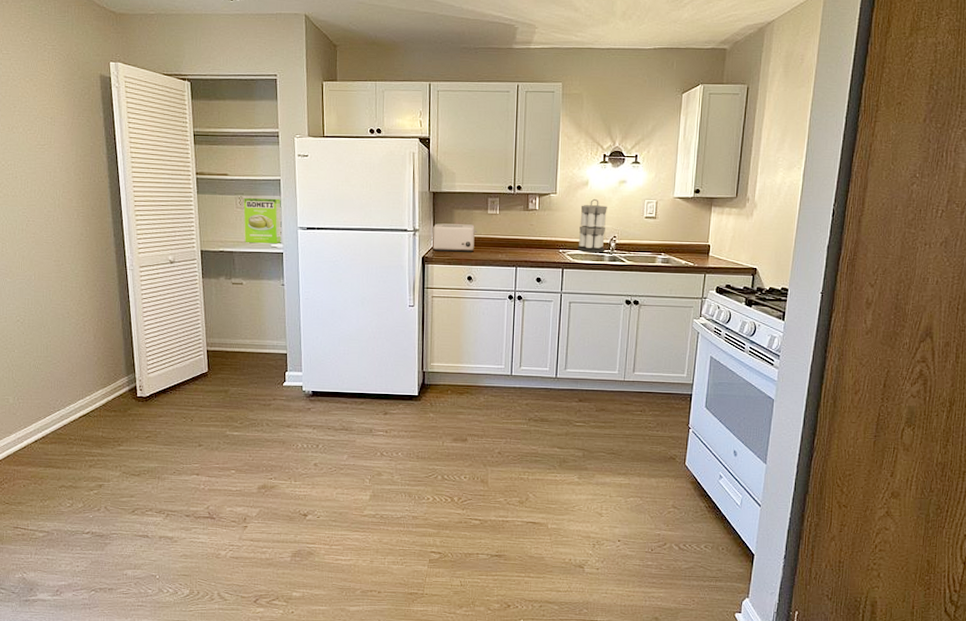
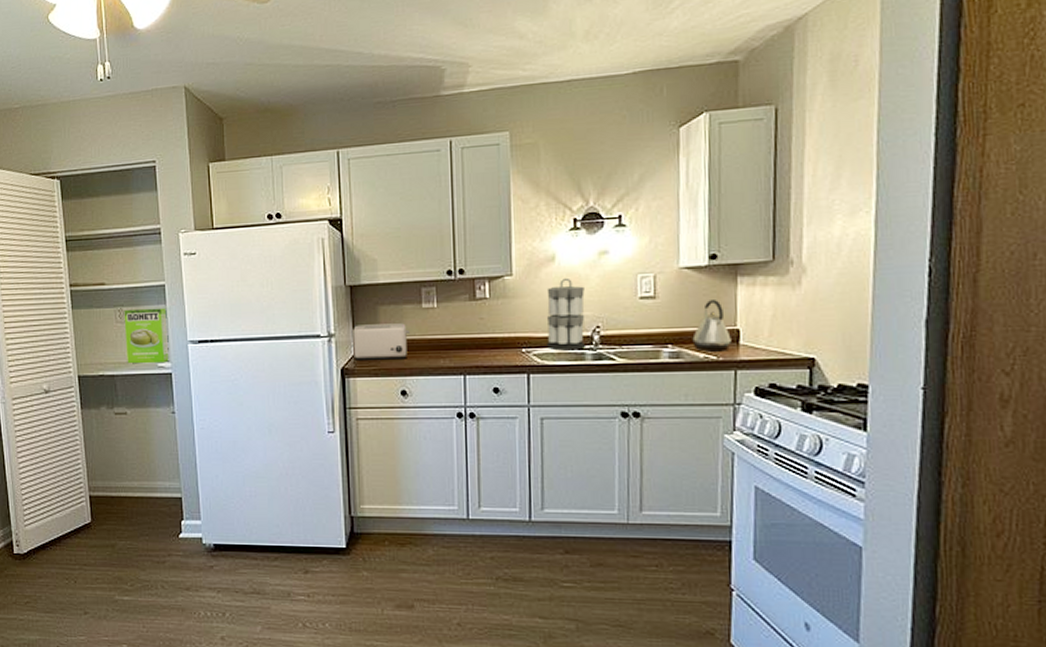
kettle: none [678,223,704,260] -> present [692,300,732,352]

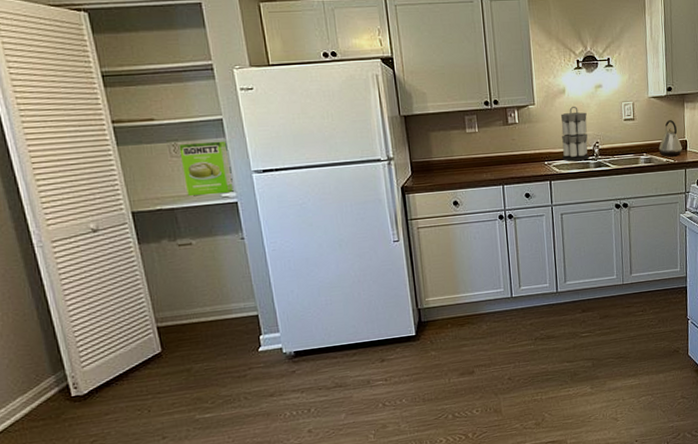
toaster: present [353,323,410,362] -> none [409,146,457,180]

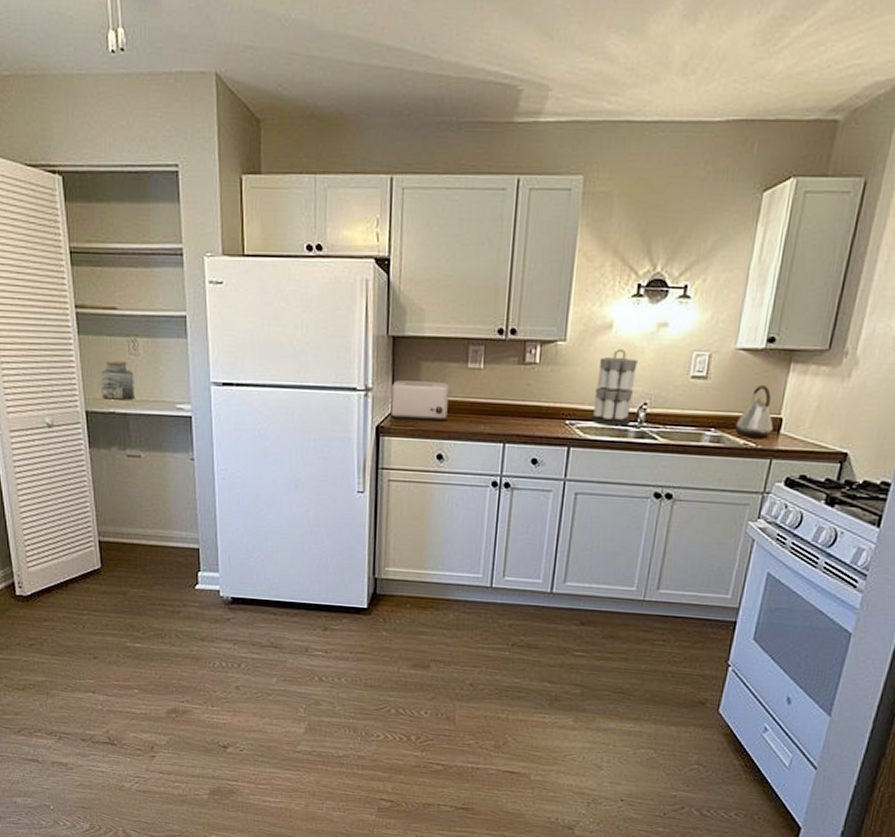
jar: none [143,163,180,199] -> present [100,360,134,400]
cake mix box: present [179,141,234,197] -> none [138,340,189,404]
toaster: none [409,146,457,180] -> present [390,380,452,421]

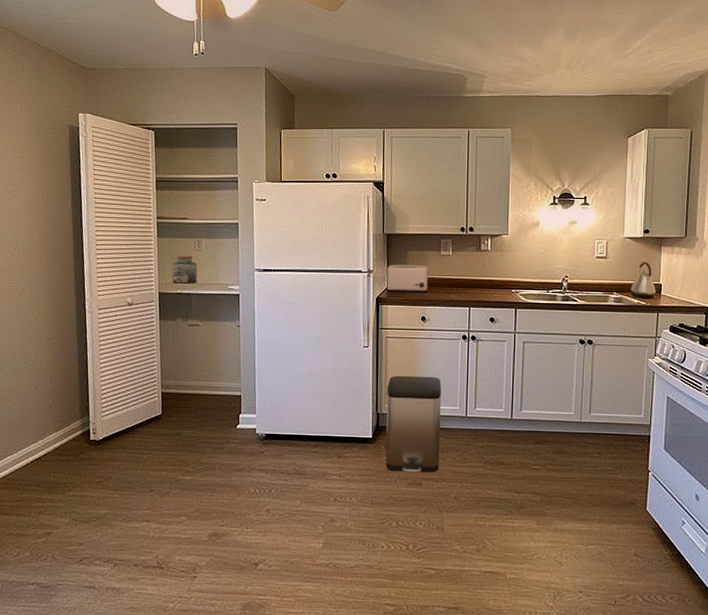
pedal bin: none [384,531,460,653] -> present [386,375,441,473]
spice rack: present [591,348,638,427] -> none [530,239,558,293]

